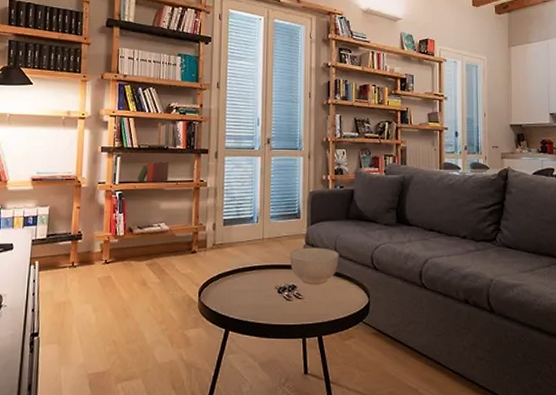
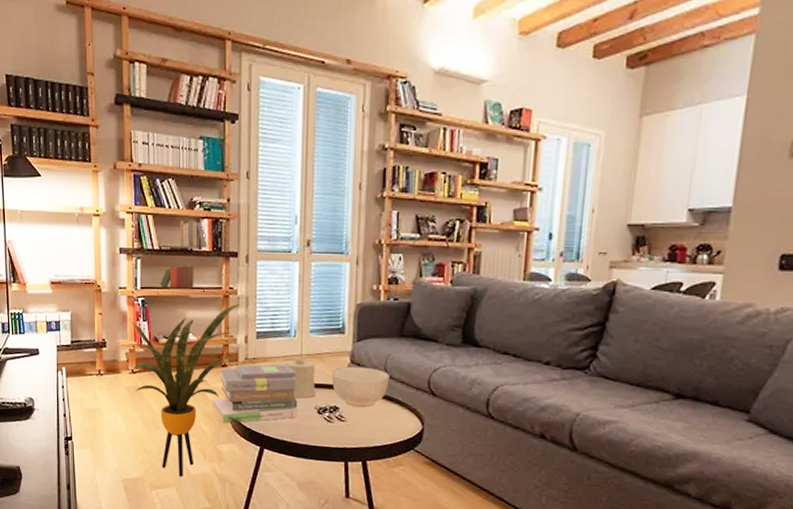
house plant: none [102,195,209,367] -> present [127,304,240,477]
books: none [181,248,260,309] -> present [213,363,298,424]
candle: none [249,240,276,279] -> present [285,356,316,399]

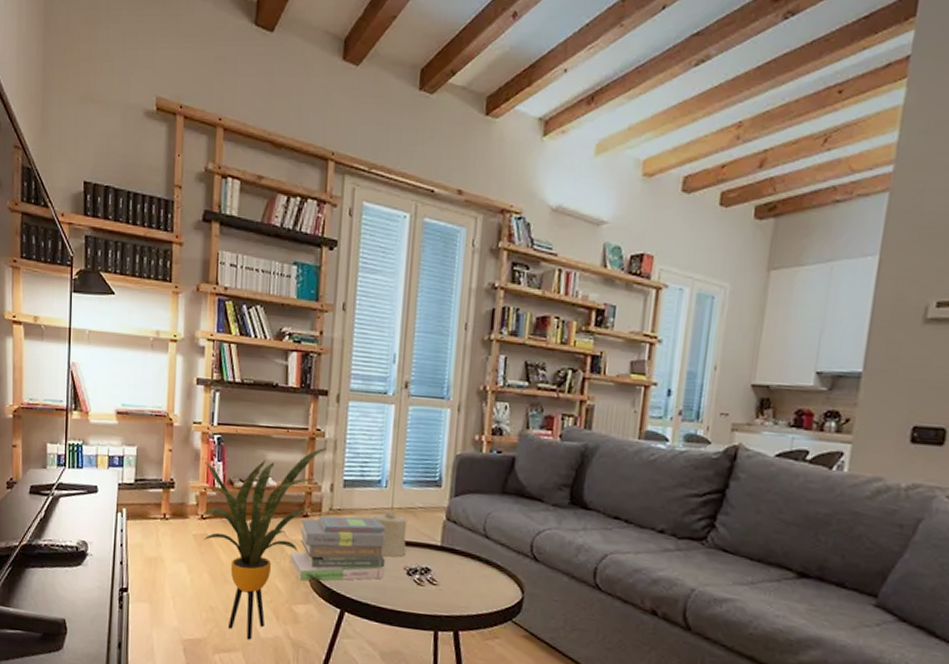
books: present [160,265,194,289] -> none [239,402,279,428]
books: present [179,220,207,248] -> none [265,352,295,384]
bowl: present [331,366,390,408] -> none [424,523,489,571]

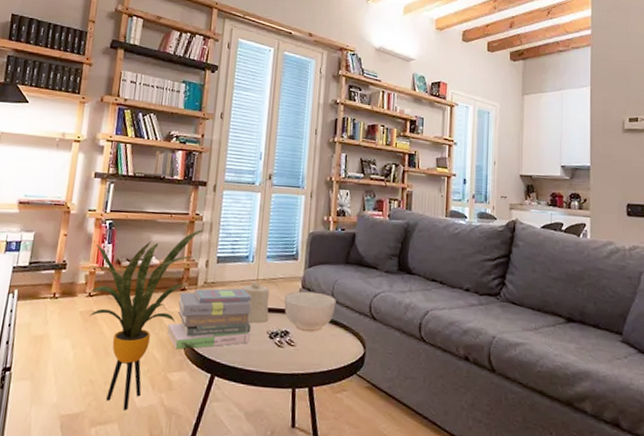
books: none [265,352,295,384] -> present [154,150,180,176]
bowl: none [424,523,489,571] -> present [283,291,336,332]

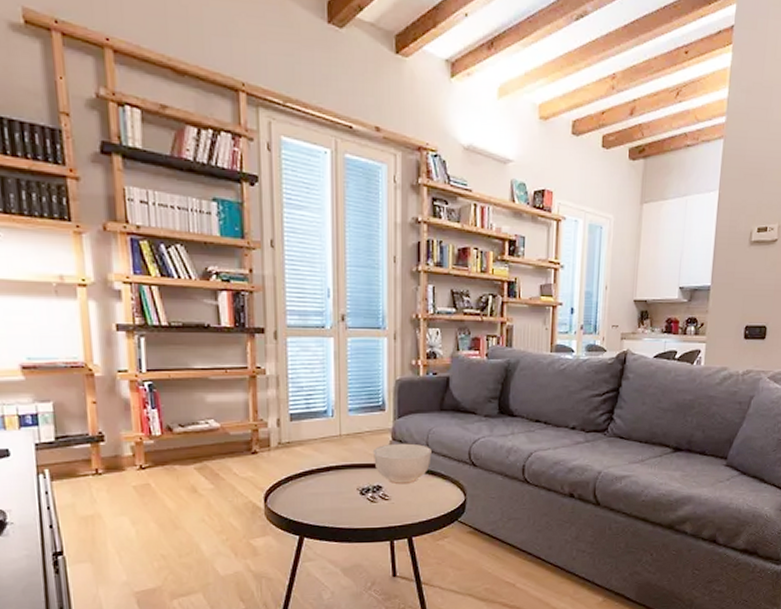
house plant: present [87,230,204,411] -> none [132,385,269,580]
books: present [154,150,180,176] -> none [192,292,228,324]
books: present [167,288,252,351] -> none [242,446,339,516]
candle: present [242,281,270,323] -> none [323,437,358,481]

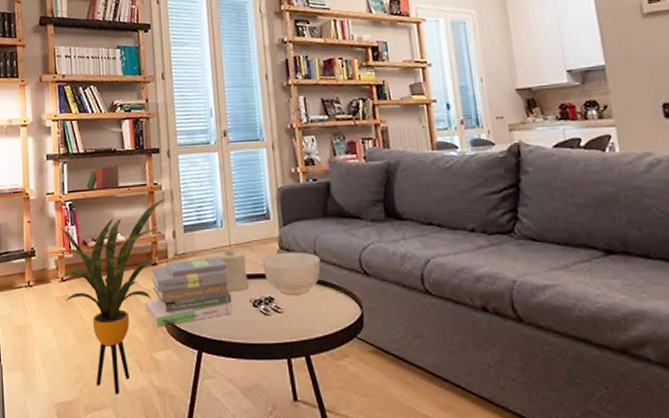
house plant: none [132,385,269,580] -> present [56,199,165,395]
books: none [171,343,214,370] -> present [86,165,120,190]
books: none [242,446,339,516] -> present [145,256,232,329]
candle: none [323,437,358,481] -> present [215,247,249,292]

